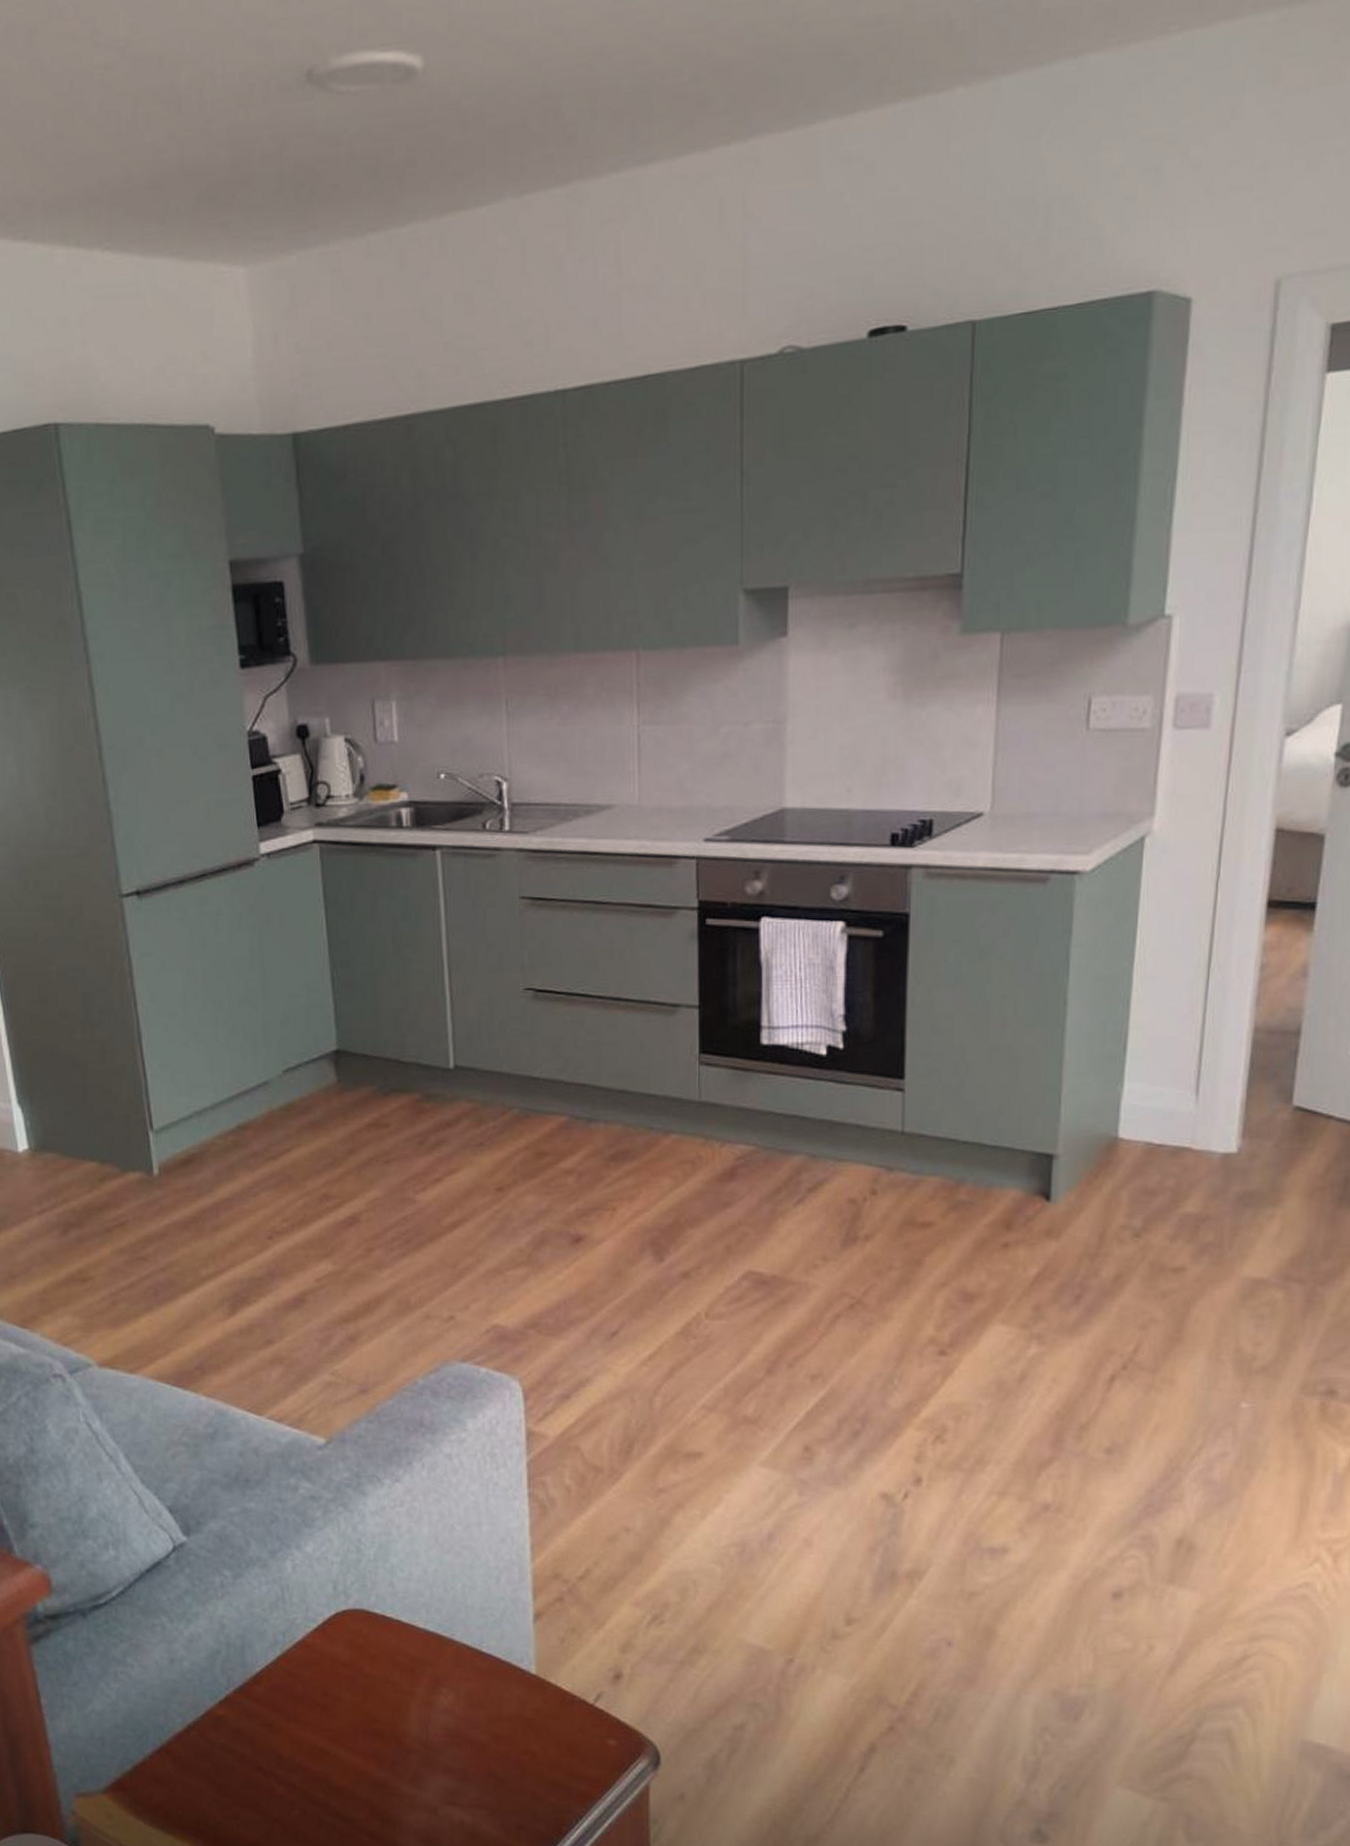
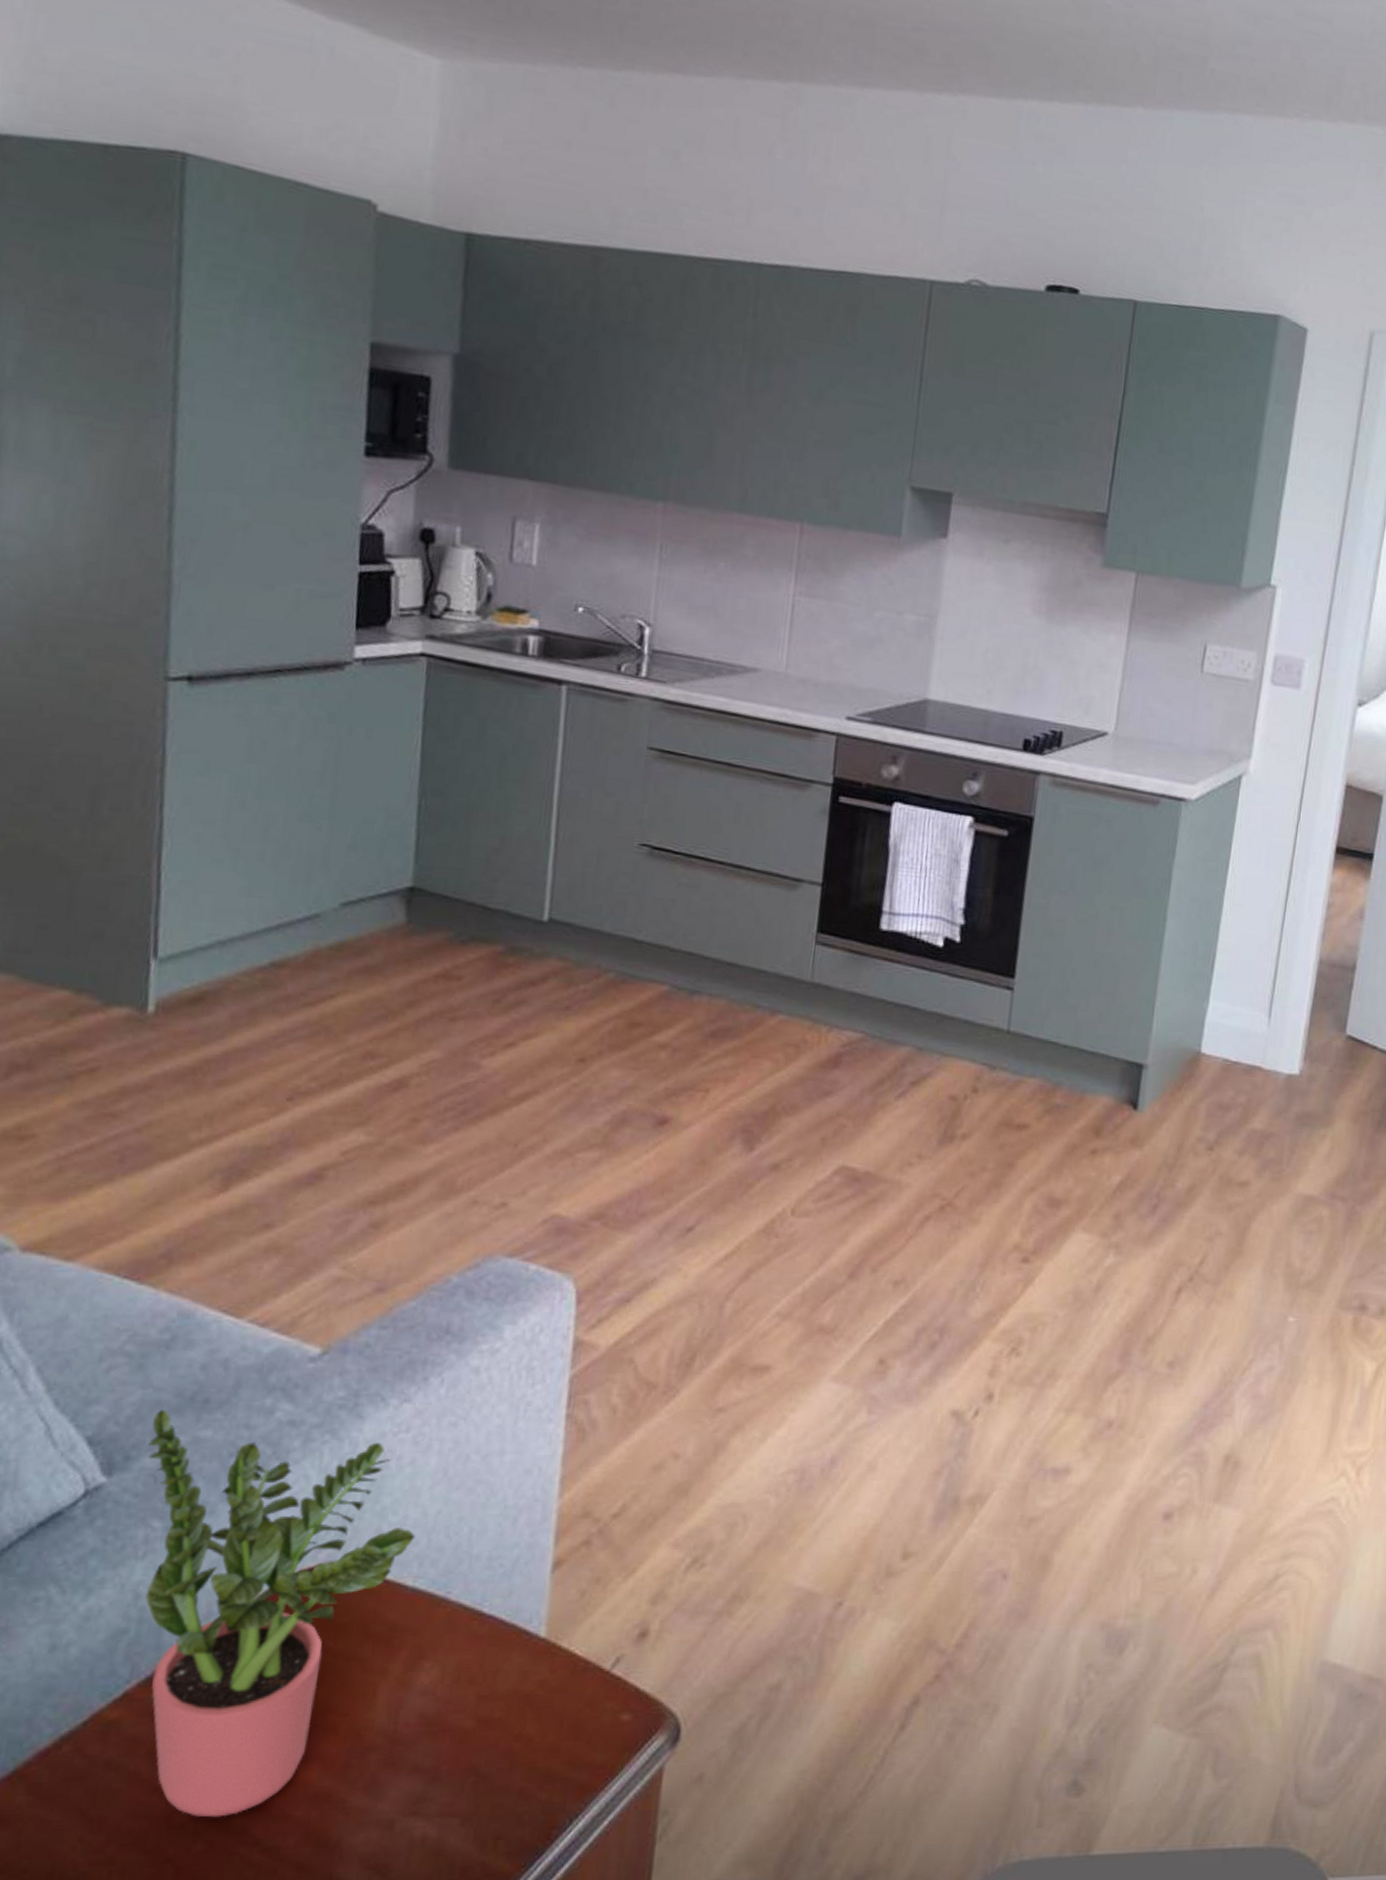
potted plant: none [211,1487,420,1793] -> present [145,1410,415,1818]

